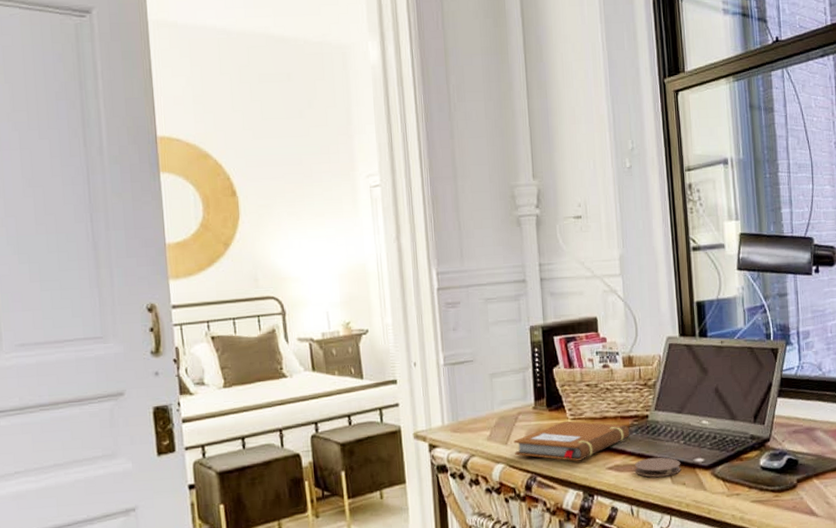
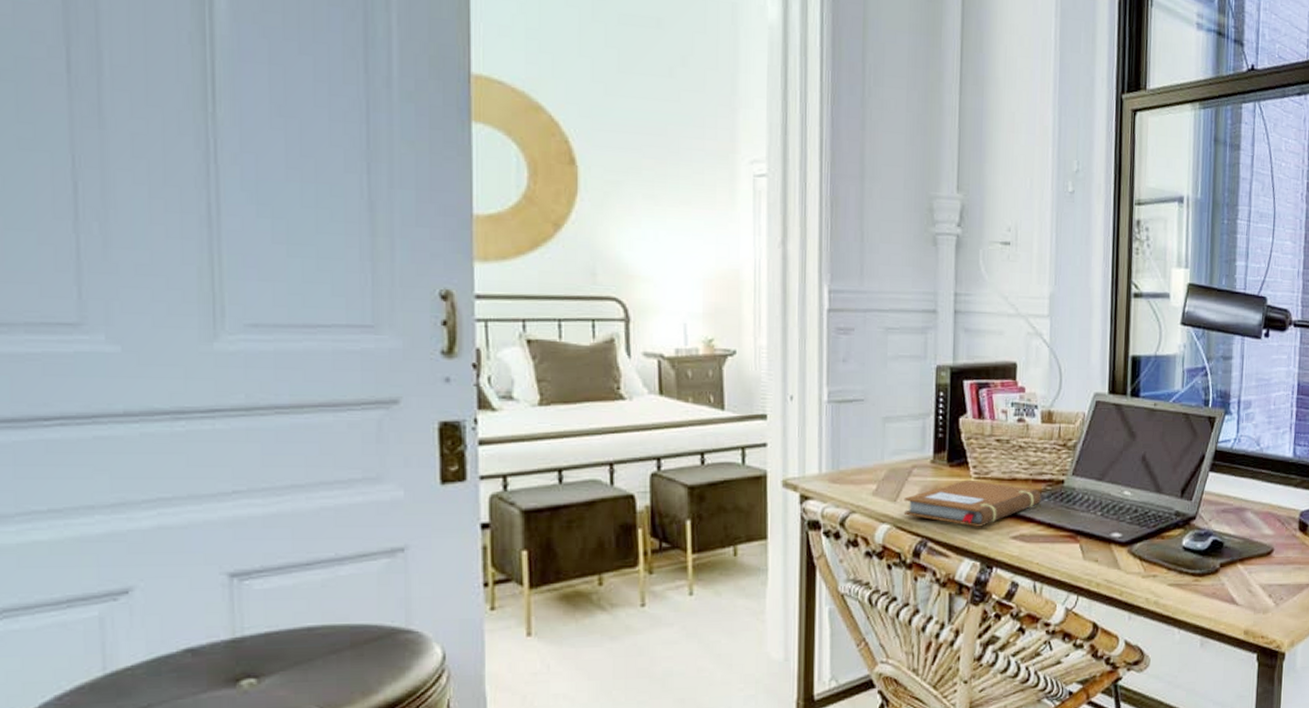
coaster: present [634,457,681,477] -> none [1042,528,1096,551]

